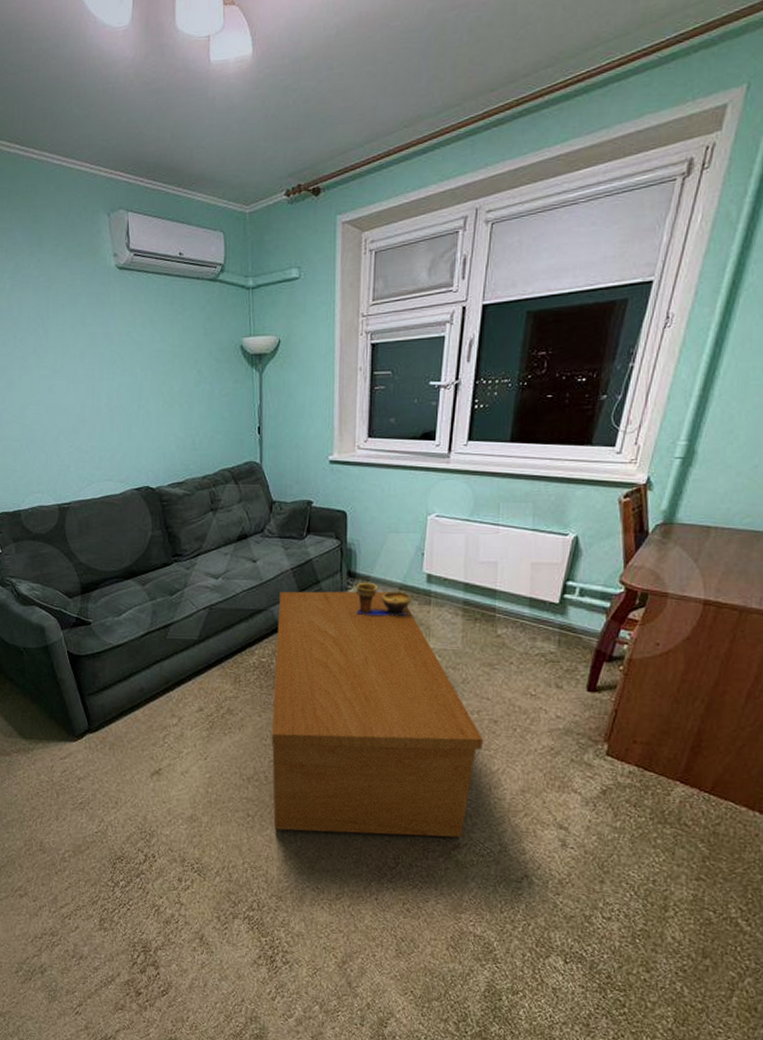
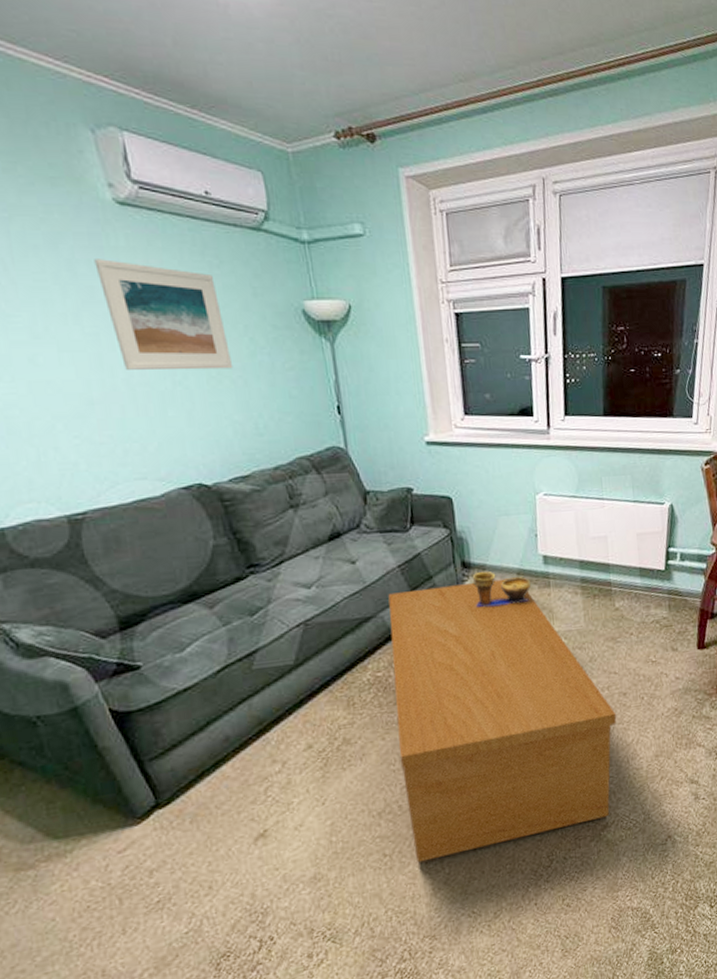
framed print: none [98,312,183,397] -> present [94,259,234,370]

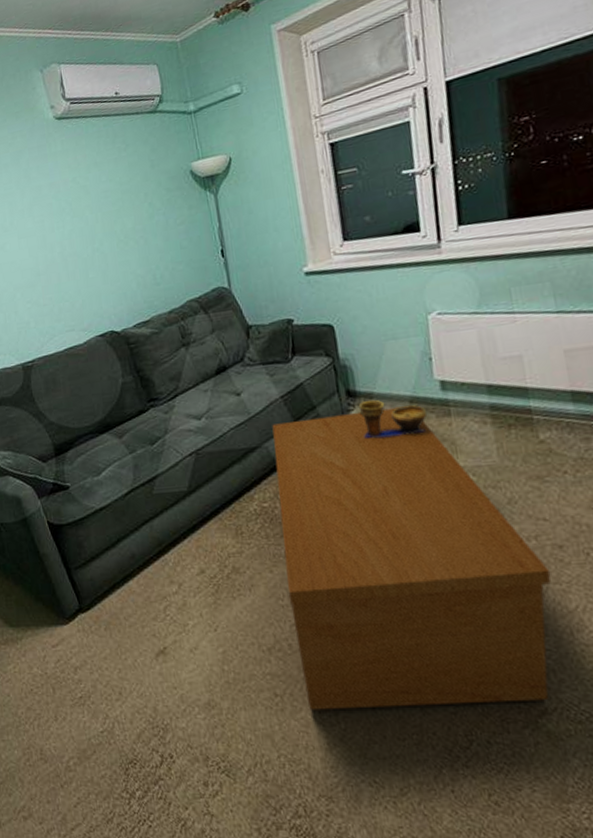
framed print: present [94,259,234,370] -> none [41,157,137,245]

